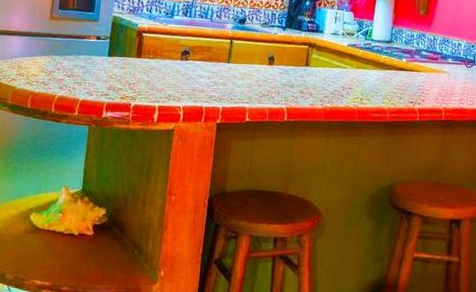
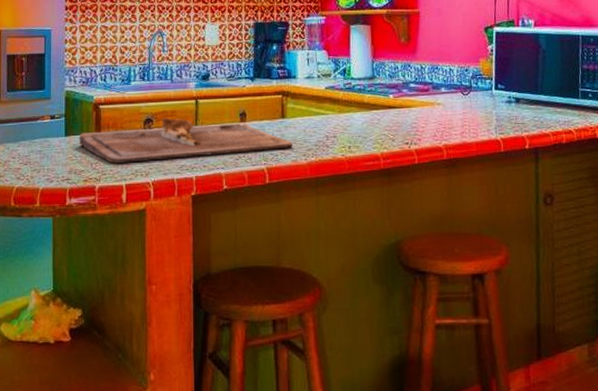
cutting board: none [120,52,312,93] -> present [79,118,292,163]

